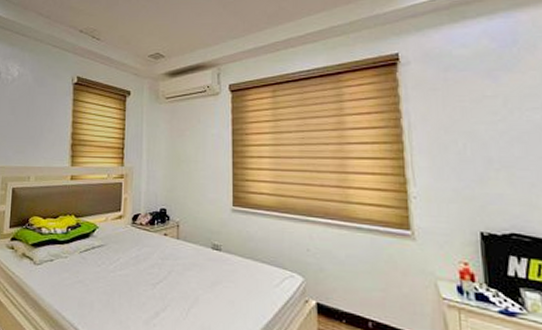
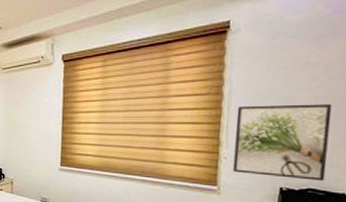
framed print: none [419,139,527,224] -> present [232,104,333,181]

